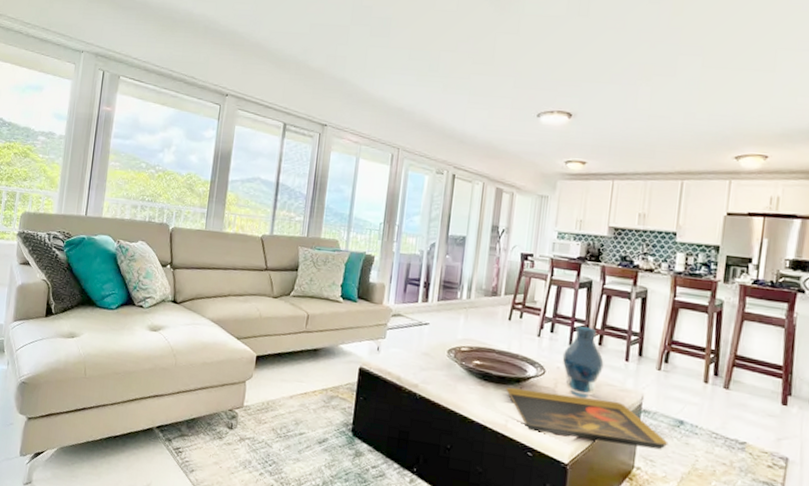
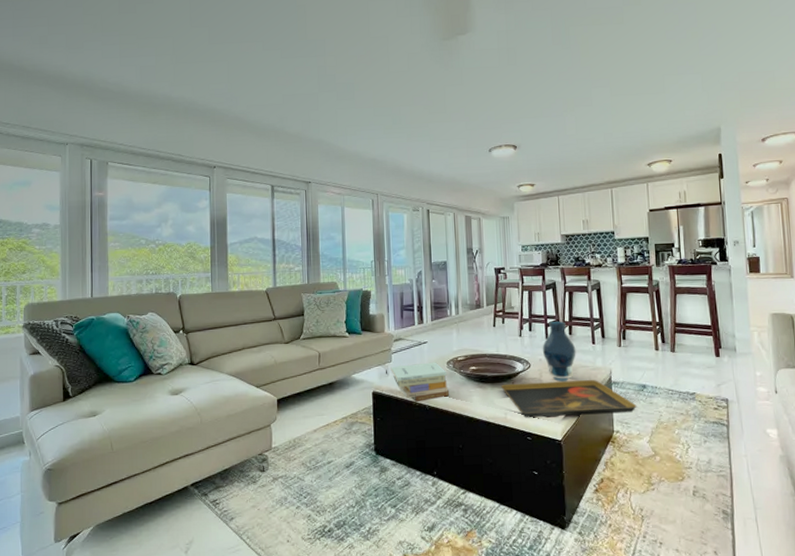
books: none [383,343,447,389] -> present [390,362,450,403]

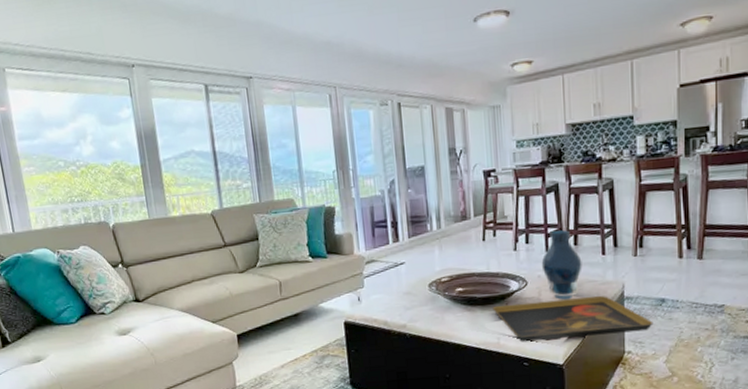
books: present [390,362,450,403] -> none [363,285,433,331]

